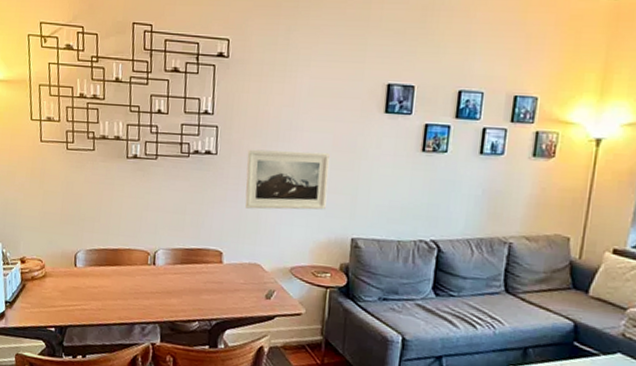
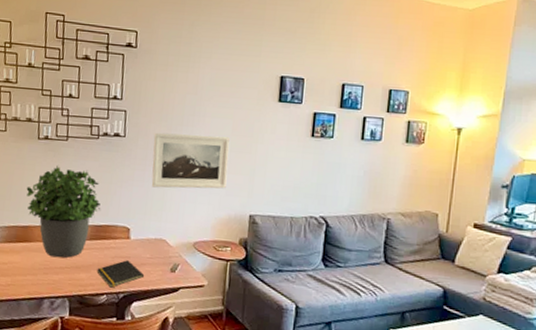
potted plant: none [115,186,192,283] -> present [26,166,101,258]
notepad: none [188,285,238,314] -> present [96,260,145,288]

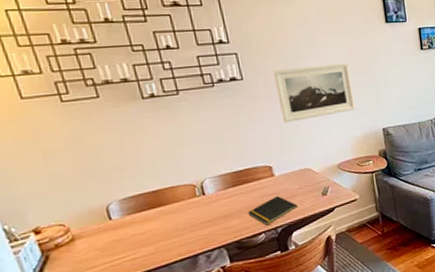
potted plant: present [26,166,101,258] -> none [144,120,237,214]

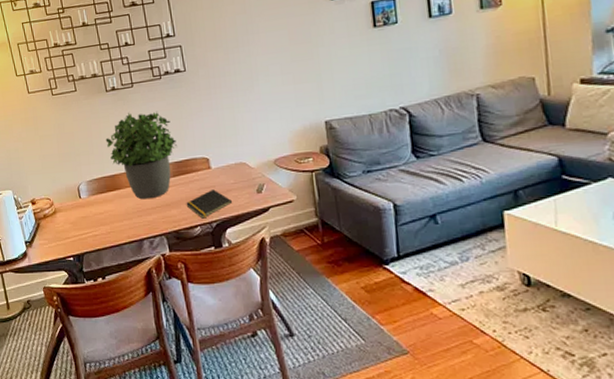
potted plant: none [144,120,237,214] -> present [105,111,178,200]
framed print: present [273,62,356,123] -> none [212,48,295,114]

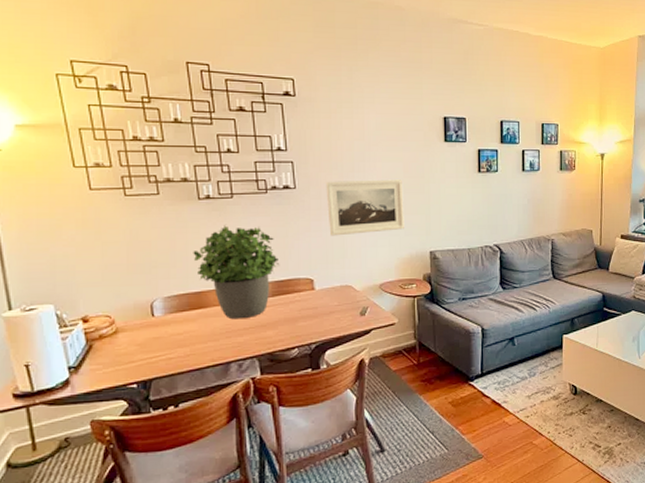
notepad: present [186,189,233,219] -> none [284,311,335,340]
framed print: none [212,48,295,114] -> present [326,180,404,236]

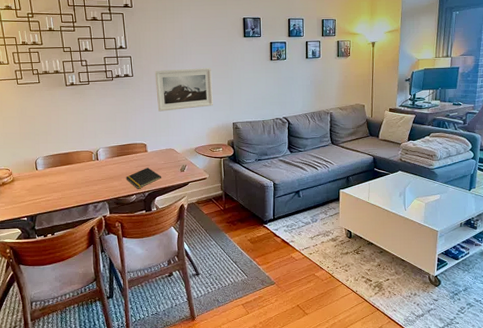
potted plant: present [193,225,280,320] -> none [62,104,123,173]
notepad: none [284,311,335,340] -> present [126,168,162,189]

